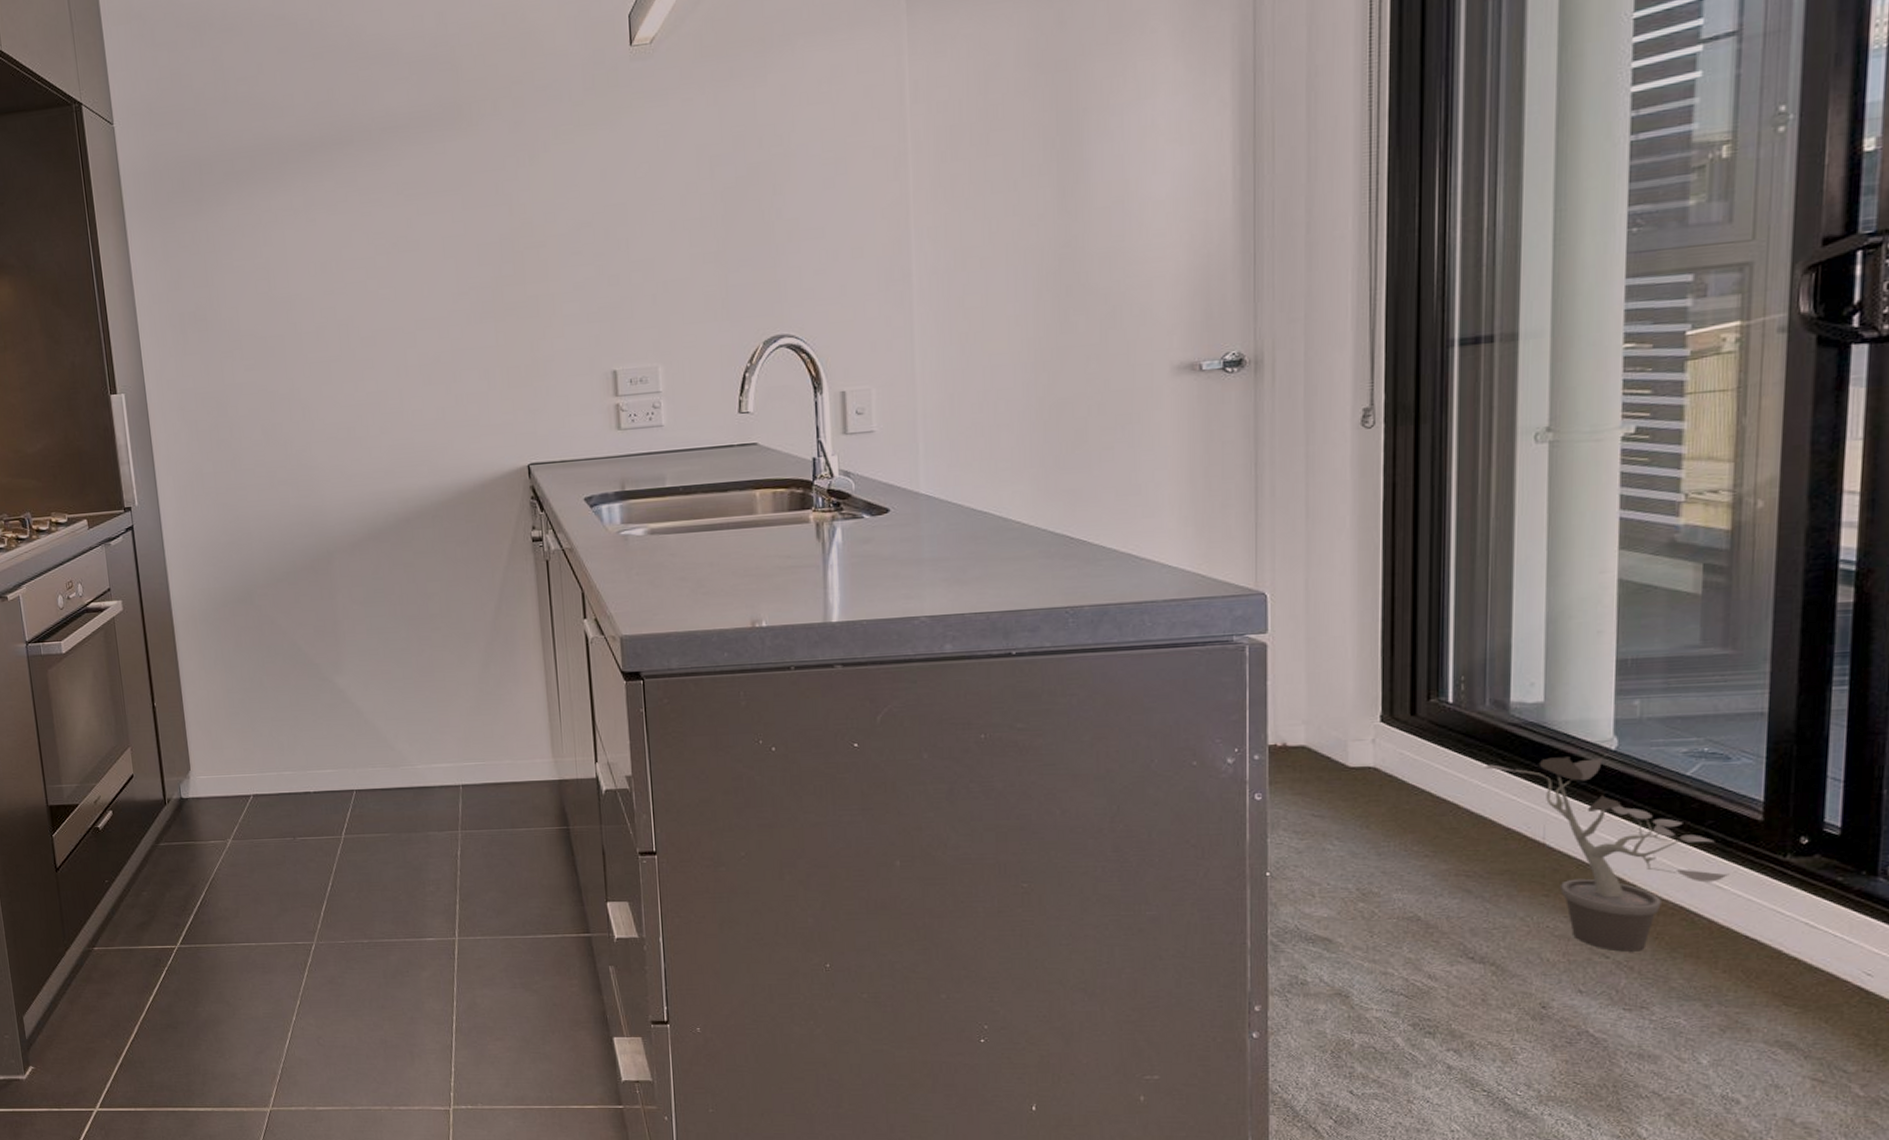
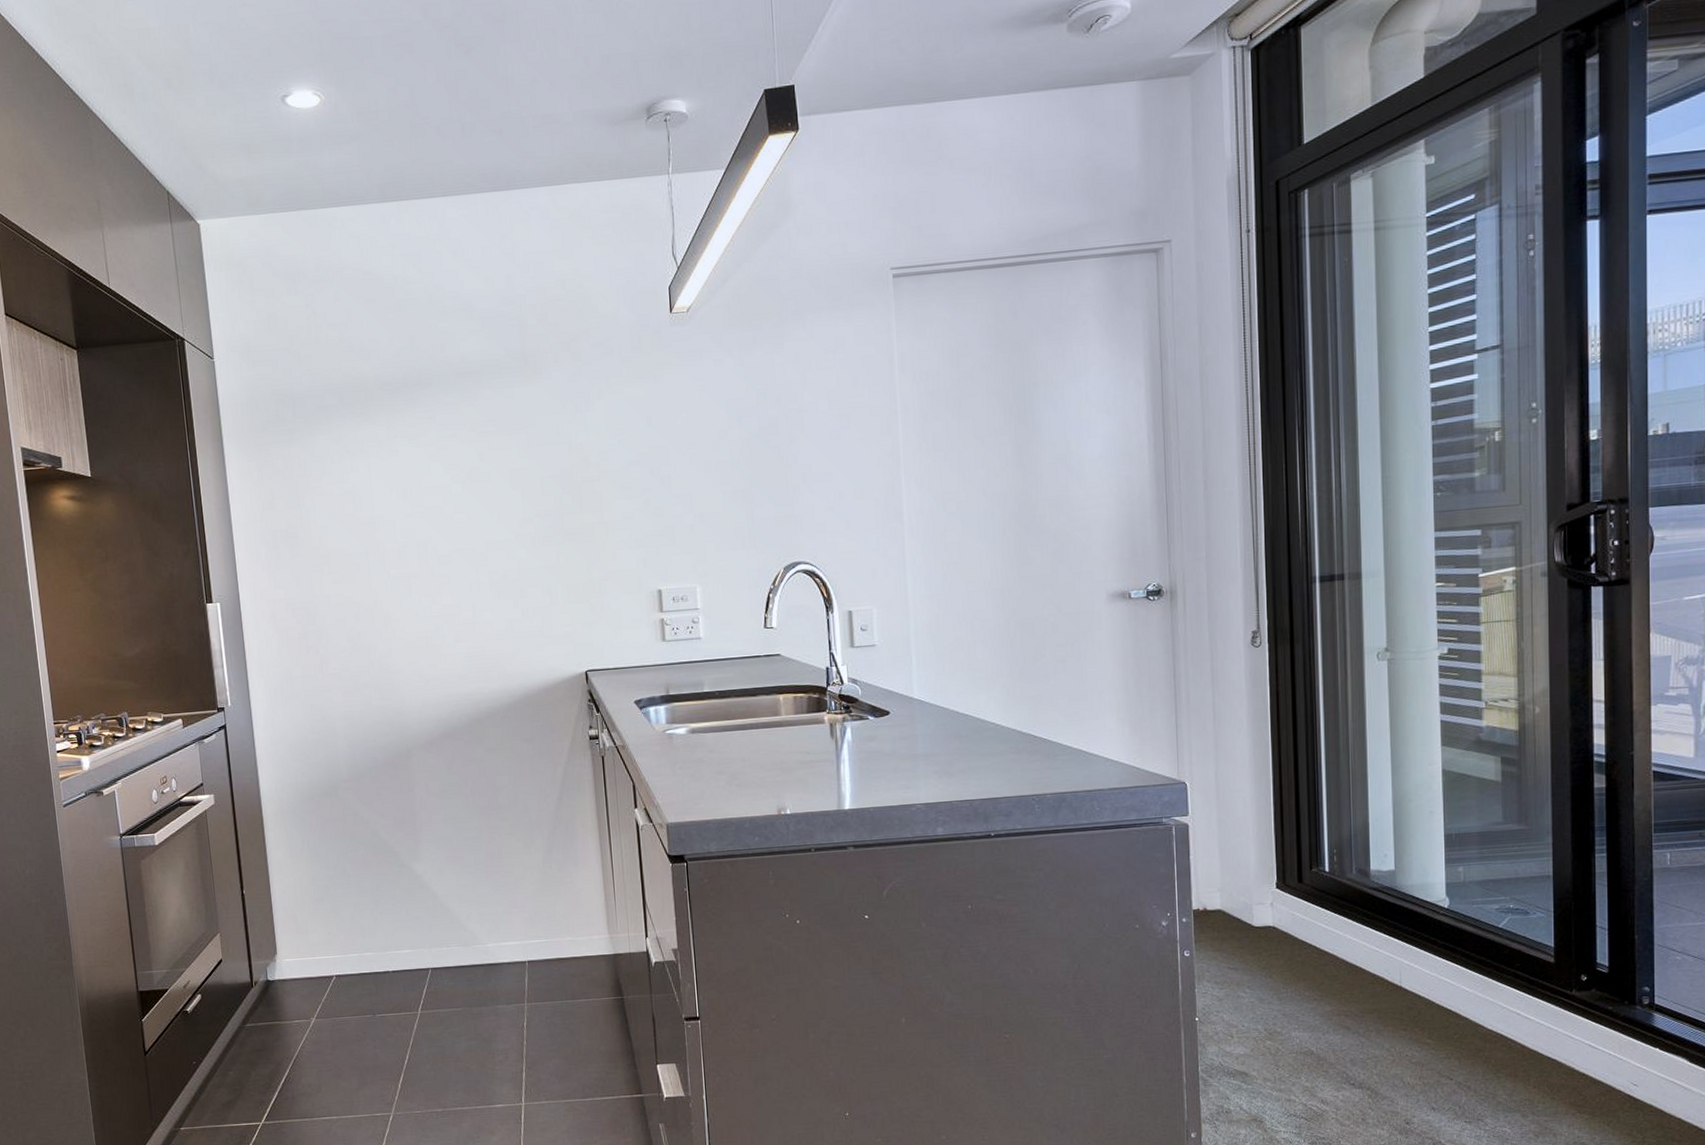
potted plant: present [1484,757,1730,952] -> none [1354,914,1534,1074]

